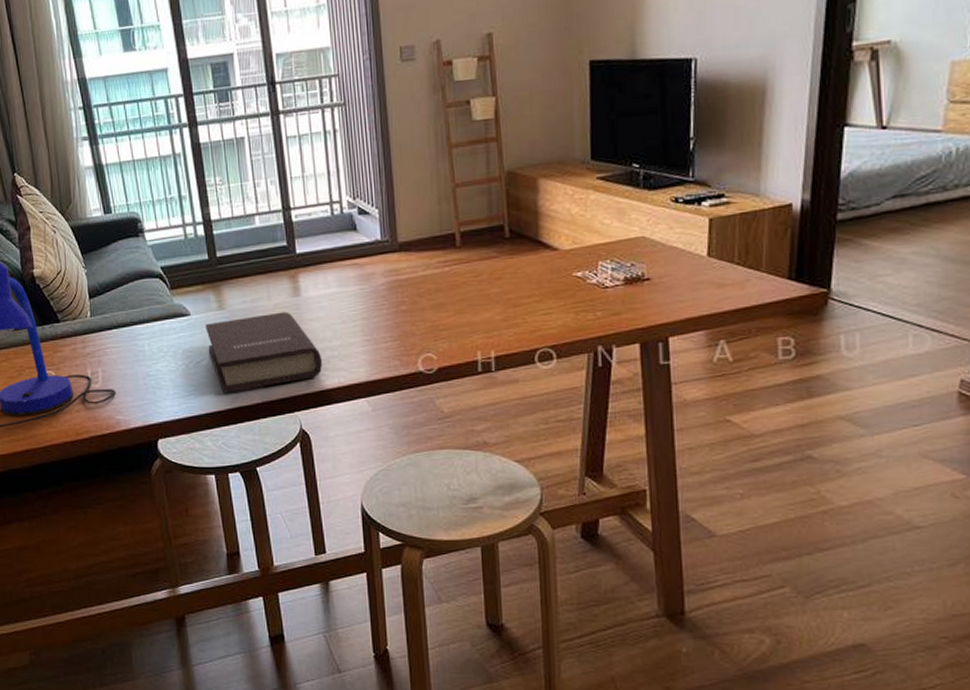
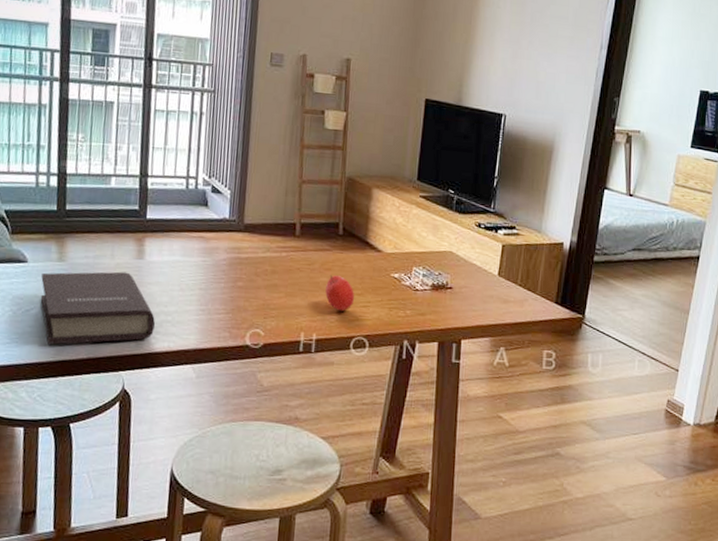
fruit: none [498,284,534,323] -> present [325,275,355,312]

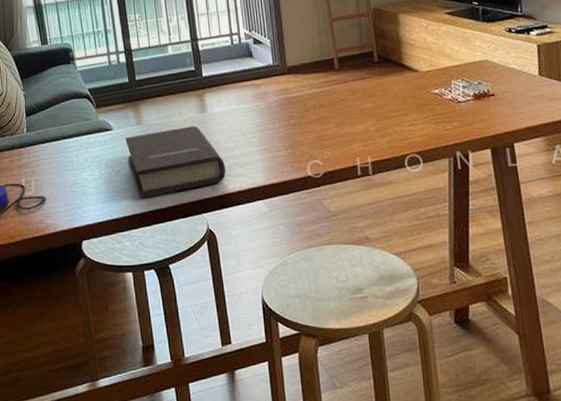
fruit: present [325,275,355,312] -> none [371,100,401,133]

